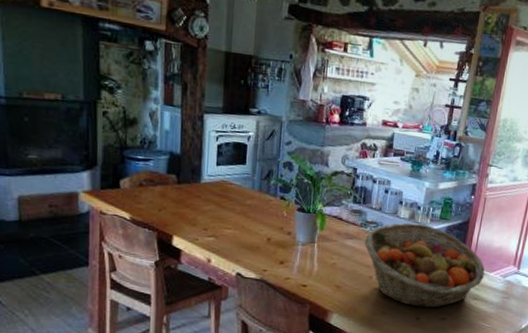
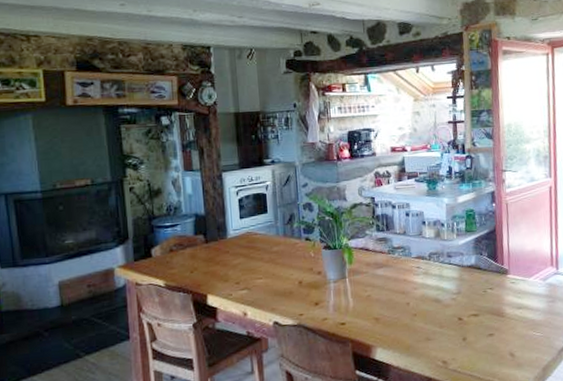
fruit basket: present [364,222,485,308] -> none [394,240,524,327]

